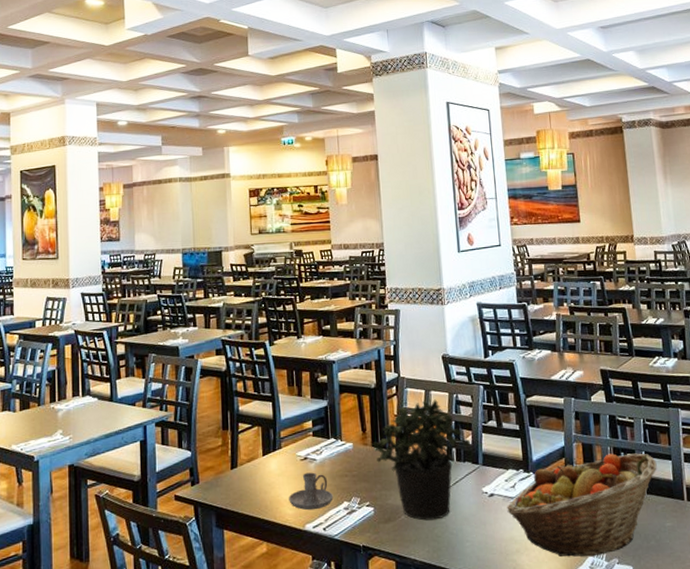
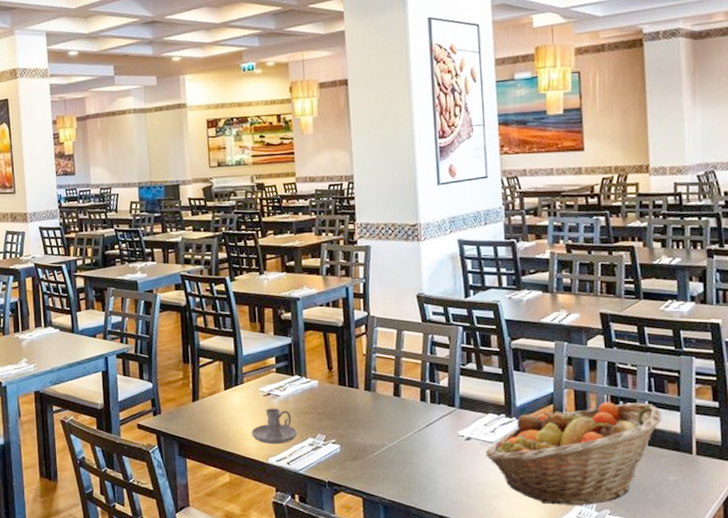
potted plant: present [371,399,470,521] -> none [337,339,446,460]

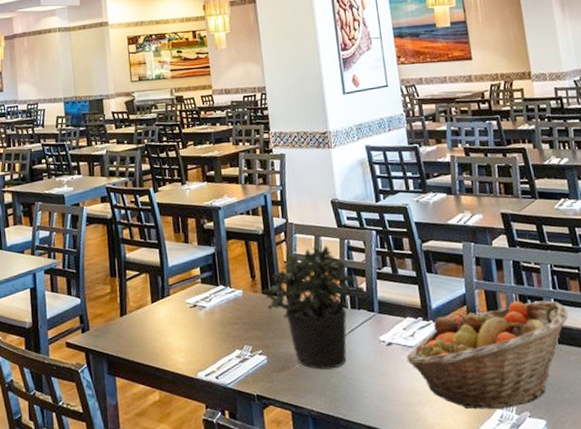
candle holder: present [251,408,298,445] -> none [179,320,225,359]
potted plant: none [337,339,446,460] -> present [261,245,365,370]

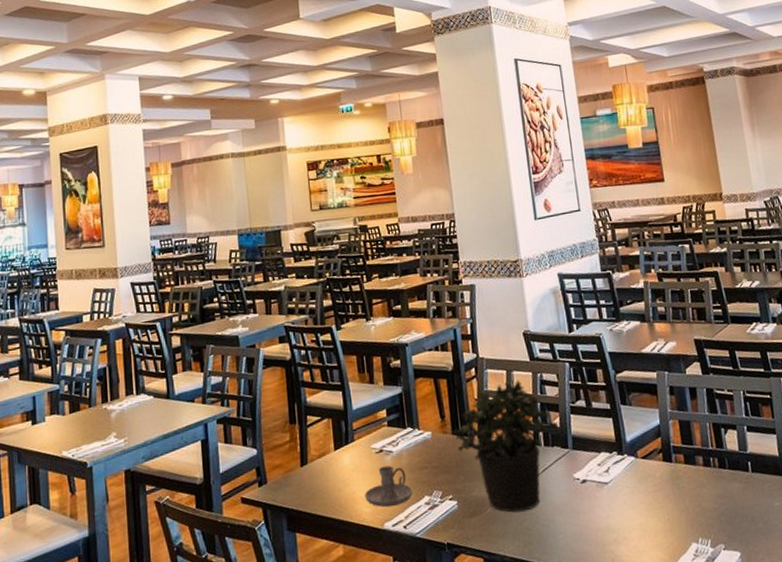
candle holder: none [179,320,225,359] -> present [365,465,413,508]
fruit basket: present [406,300,568,410] -> none [601,428,761,545]

